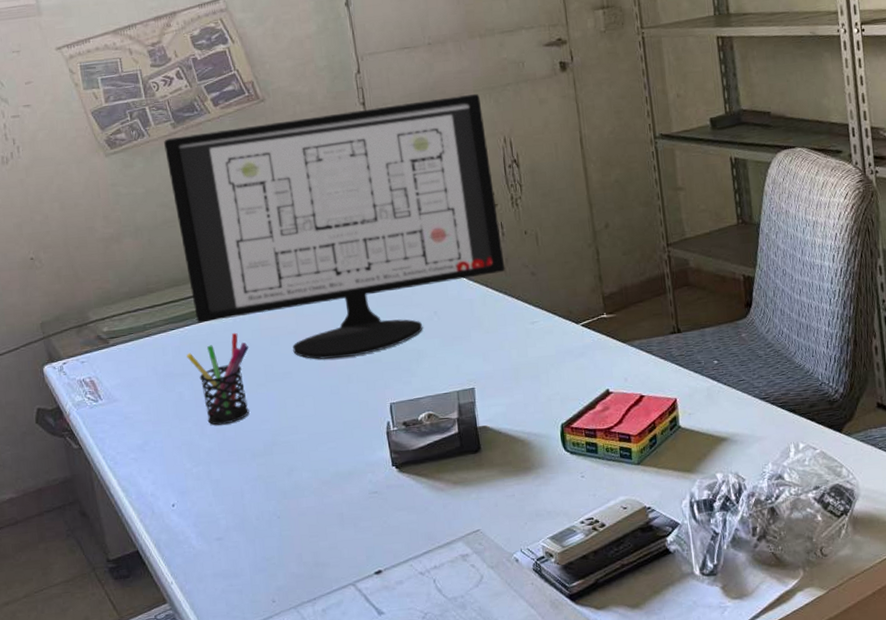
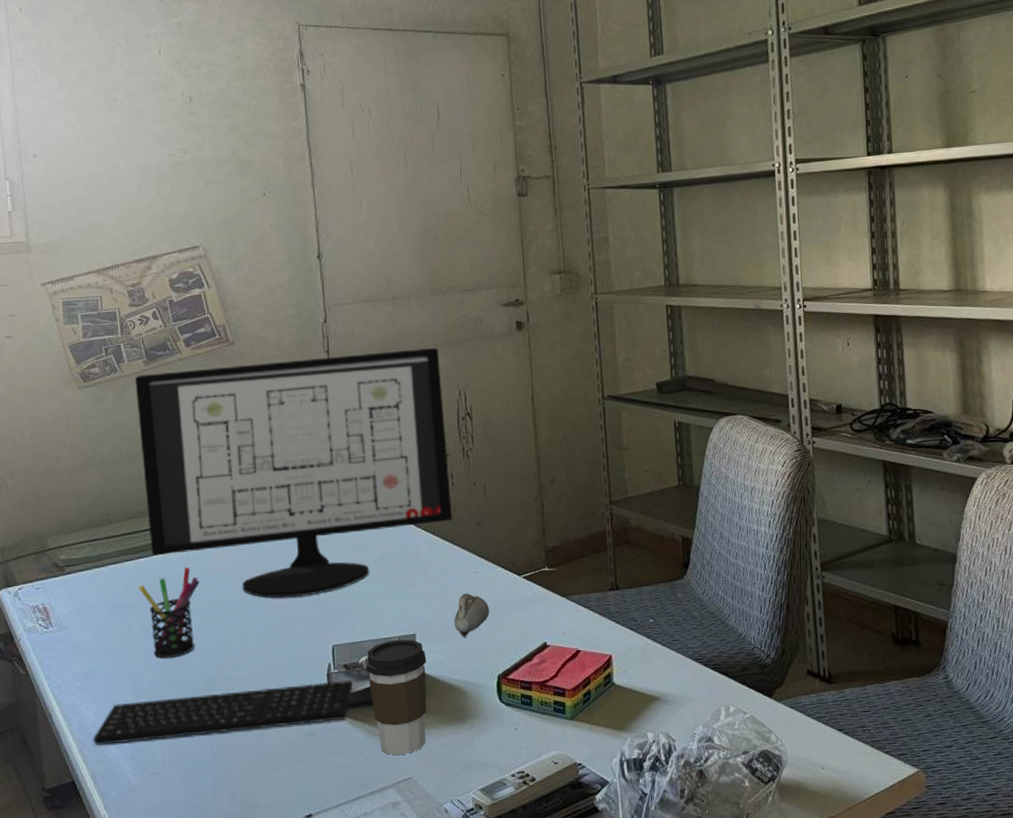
keyboard: none [153,436,414,514] -> present [93,679,353,745]
coffee cup: none [425,393,492,509] -> present [365,639,427,756]
computer mouse: none [513,344,549,390] -> present [454,593,489,638]

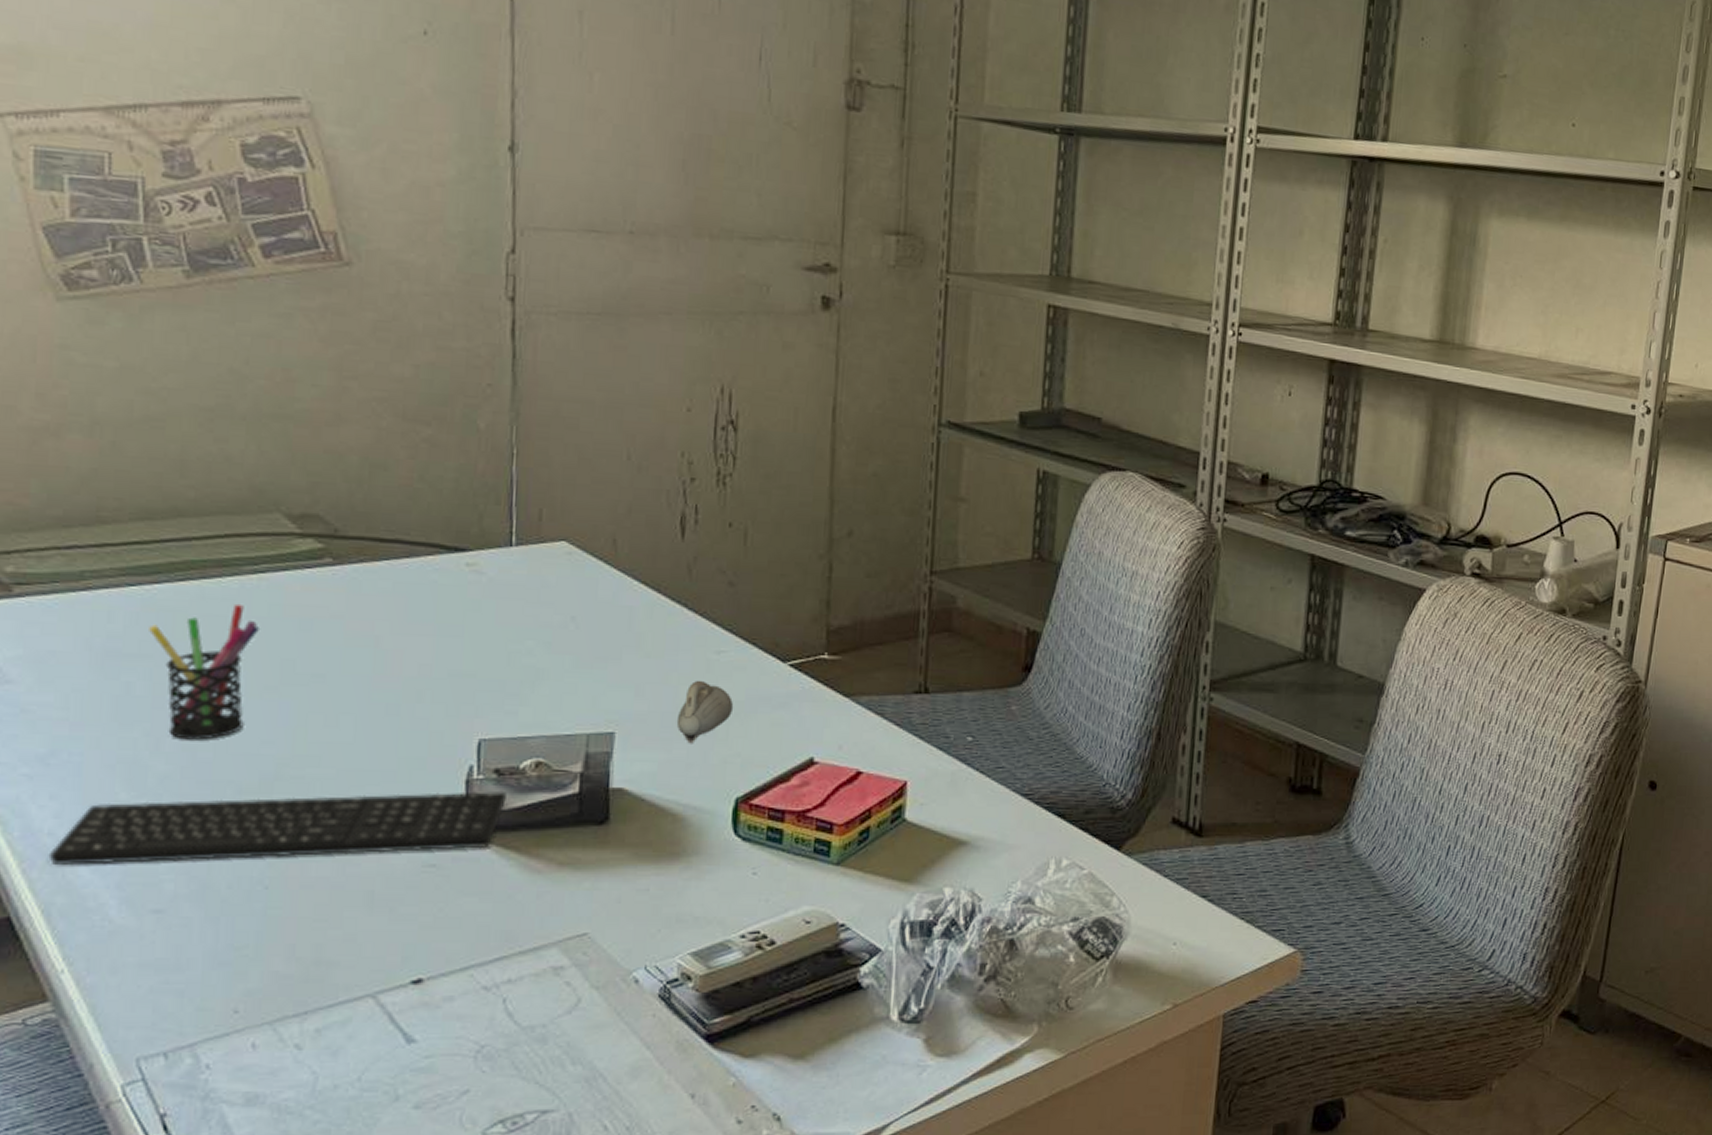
computer monitor: present [135,347,453,598] -> none [165,292,696,665]
coffee cup: present [365,639,427,756] -> none [529,738,628,902]

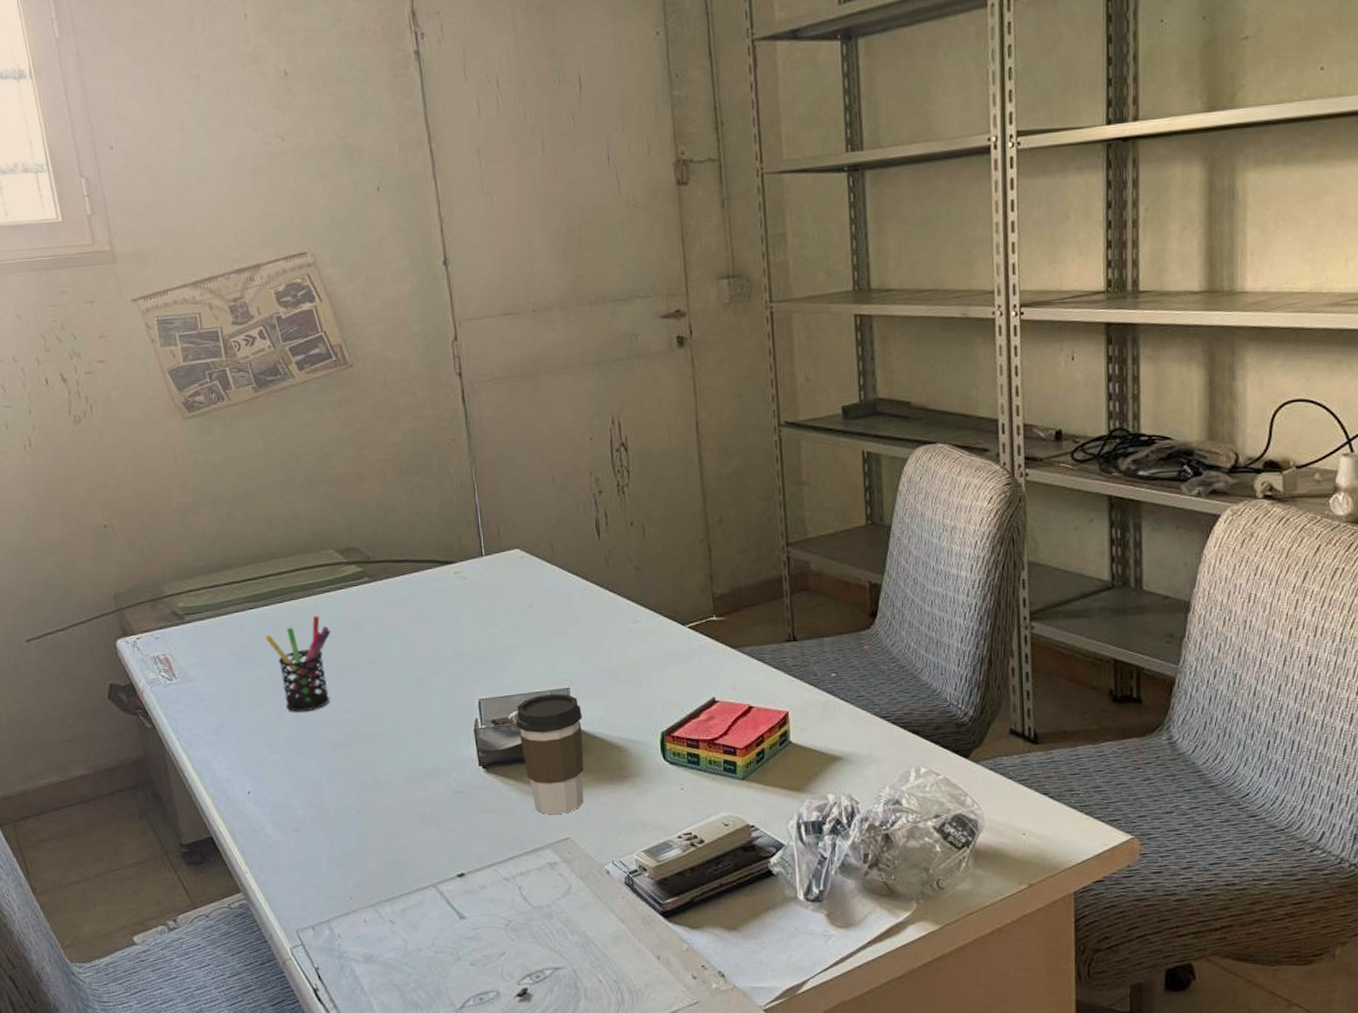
keyboard: present [48,790,506,865] -> none [228,735,502,801]
coffee cup: none [529,738,628,902] -> present [515,693,584,815]
computer mouse: present [676,680,733,744] -> none [611,644,651,693]

